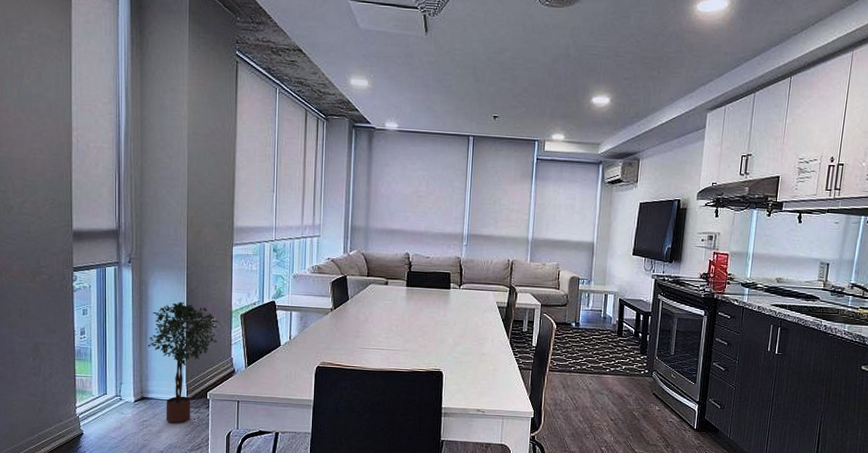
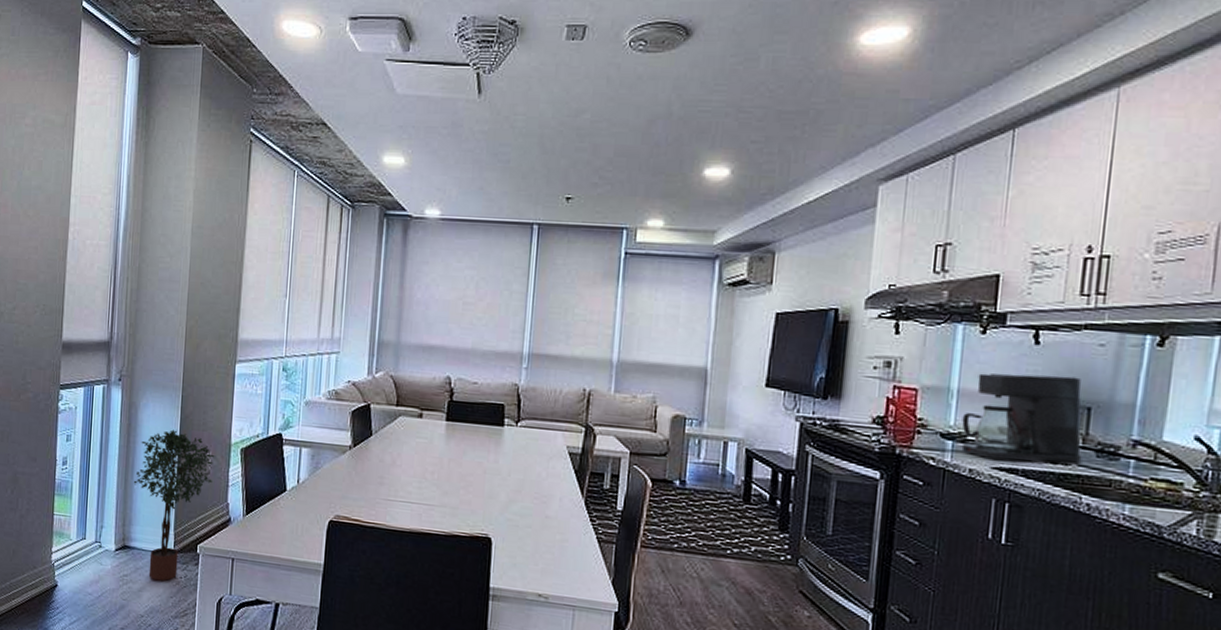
coffee maker: none [753,242,825,301] -> present [961,372,1083,465]

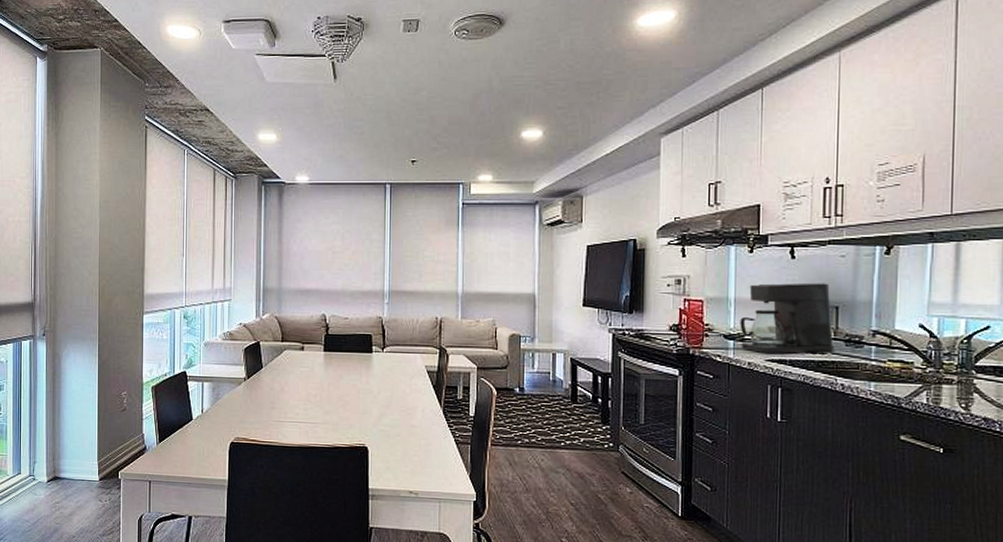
potted tree: present [133,429,215,581] -> none [60,374,130,505]

